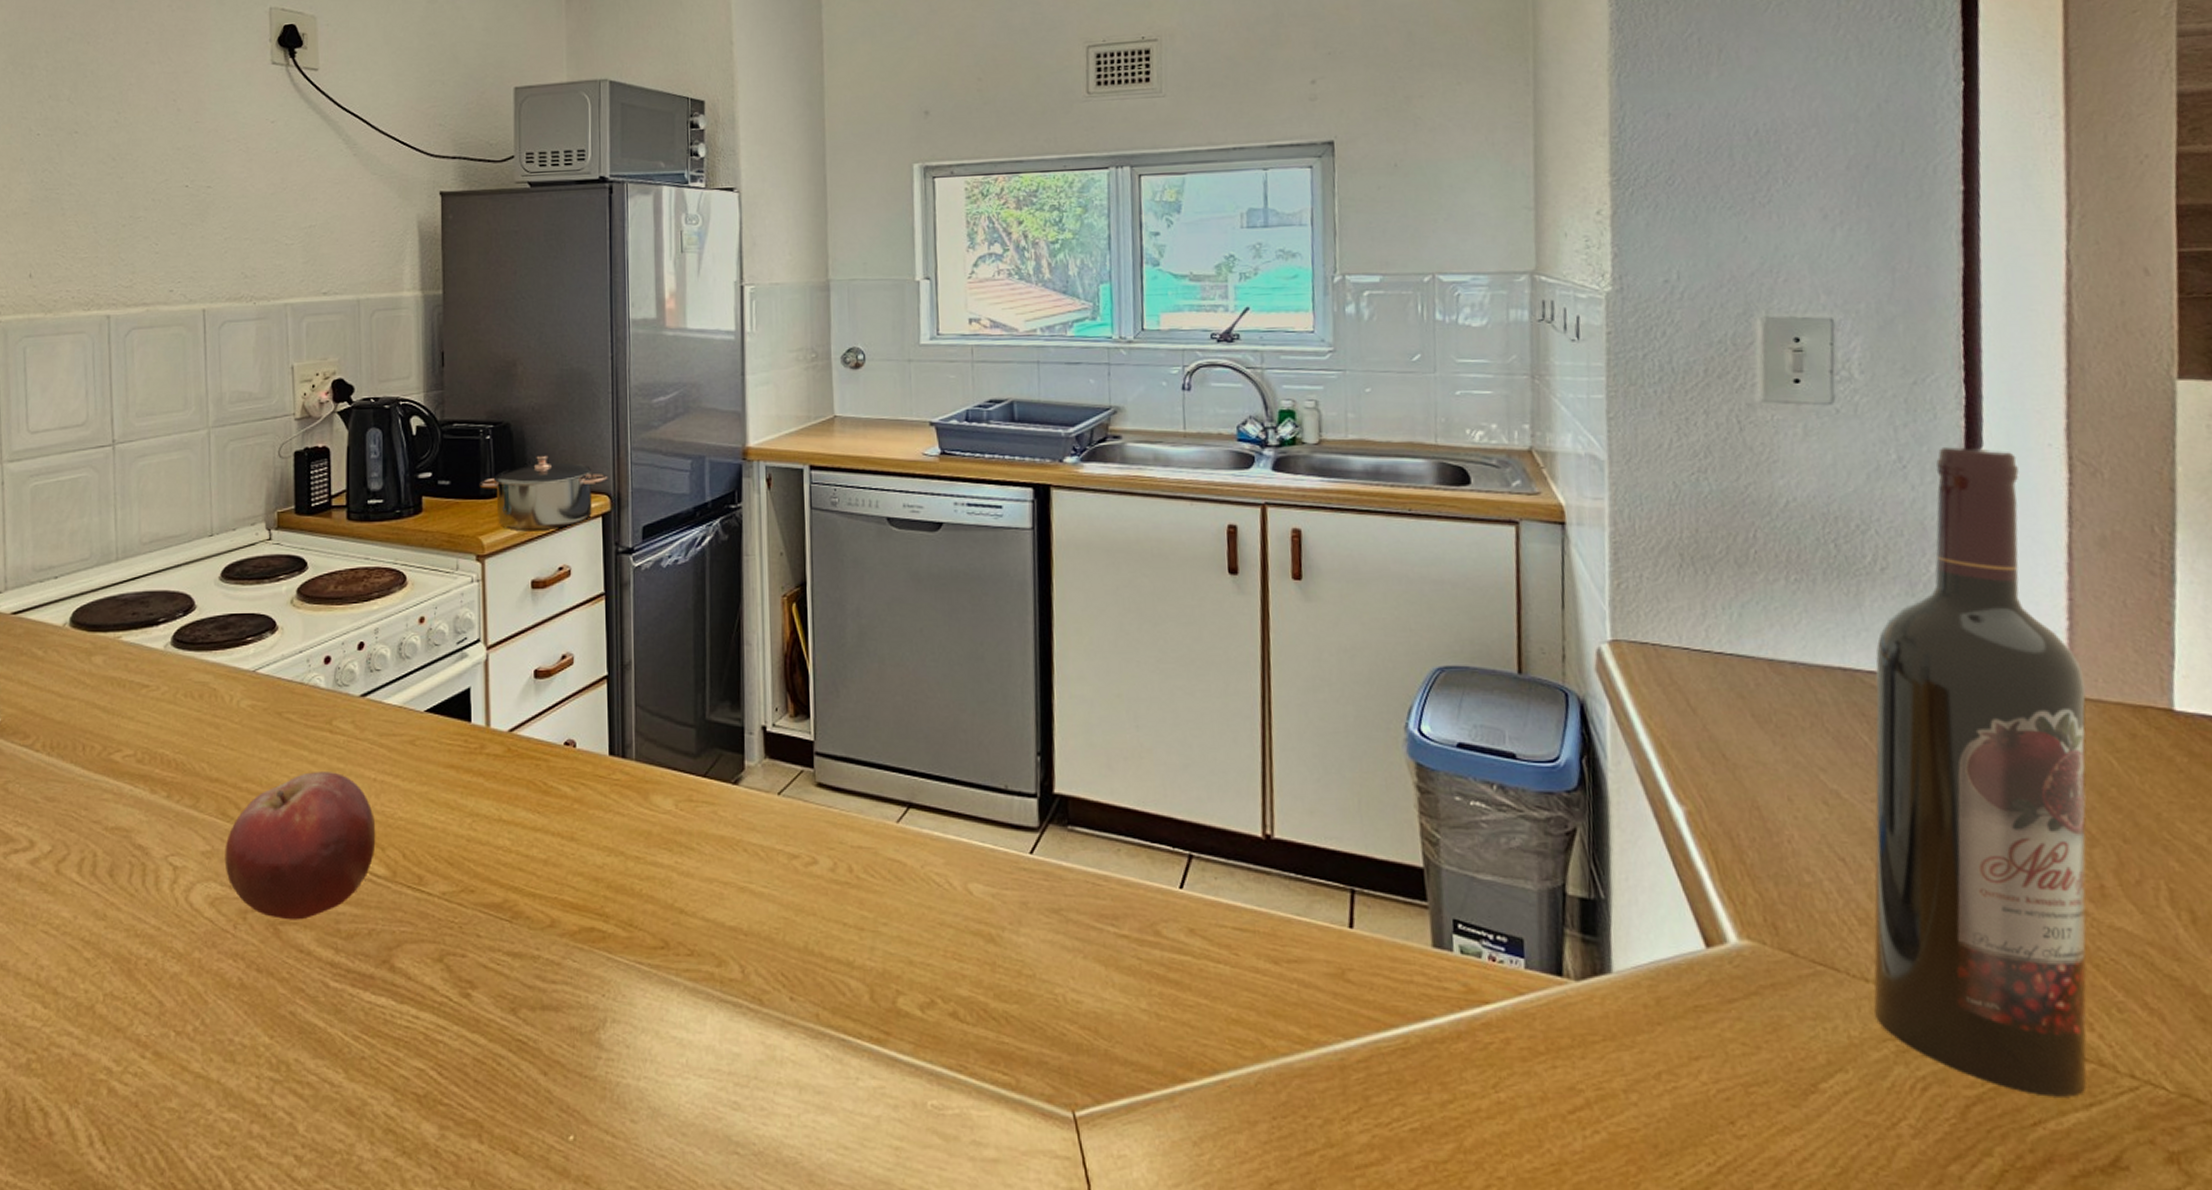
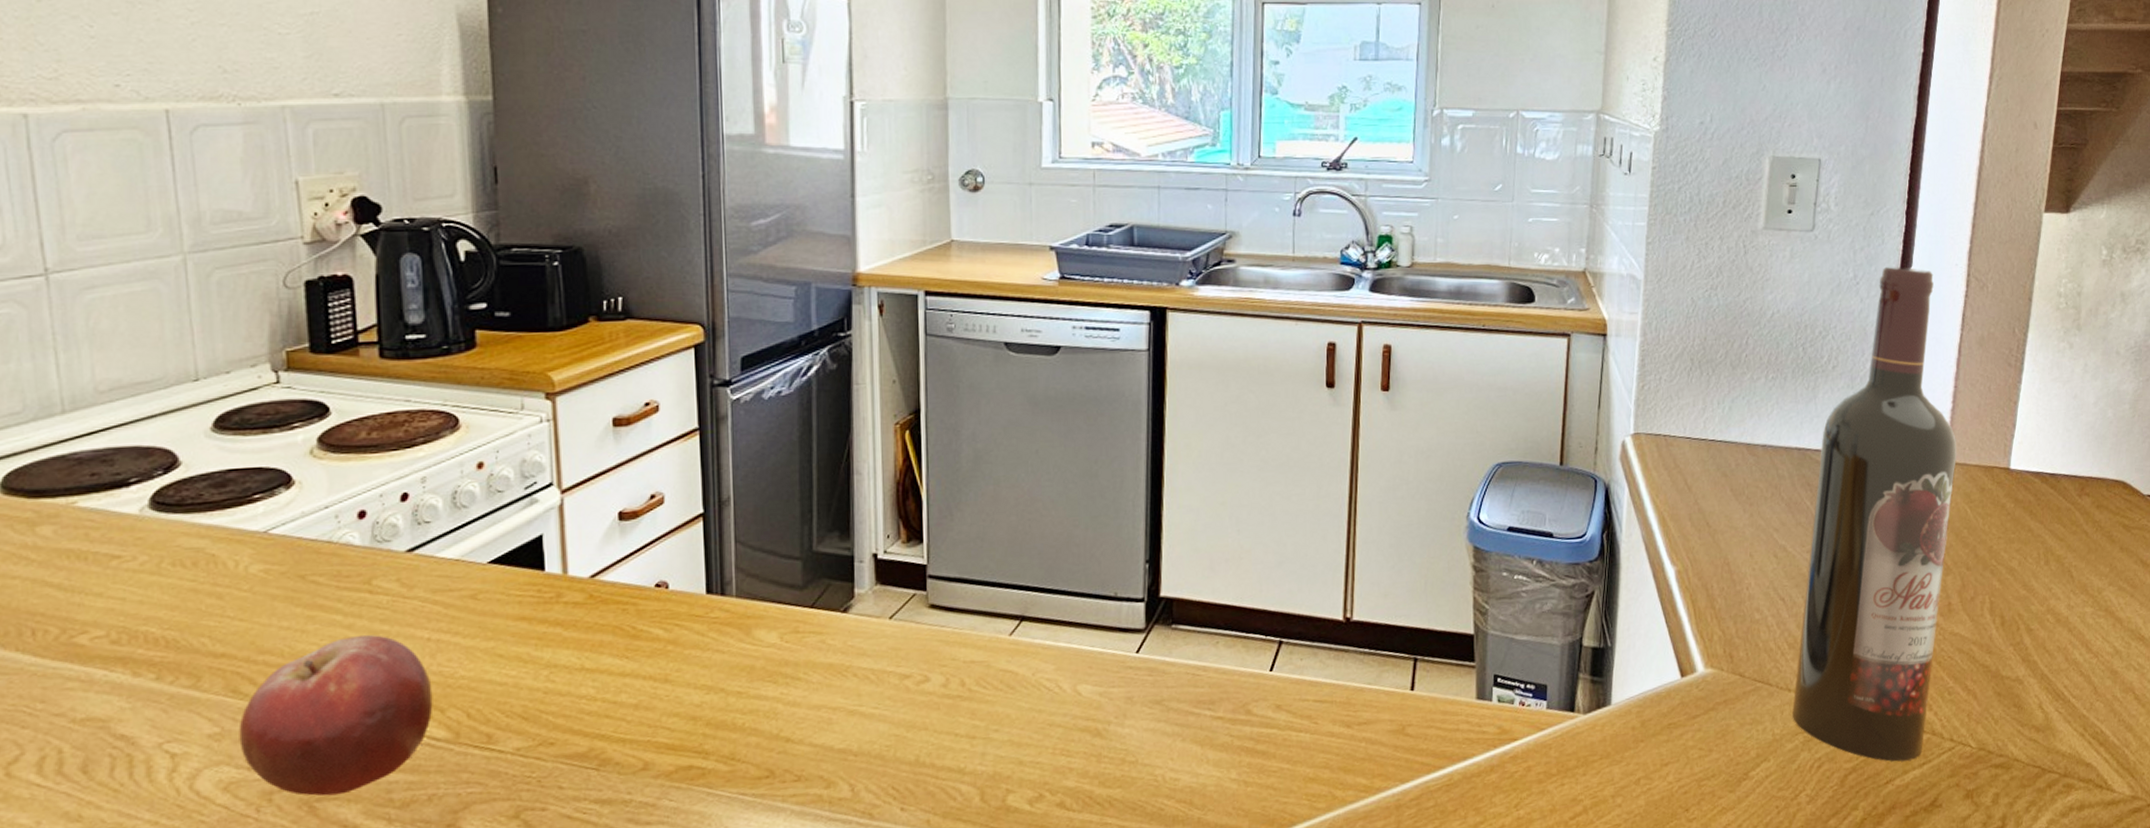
cooking pot: present [479,454,608,532] -> none [546,281,701,366]

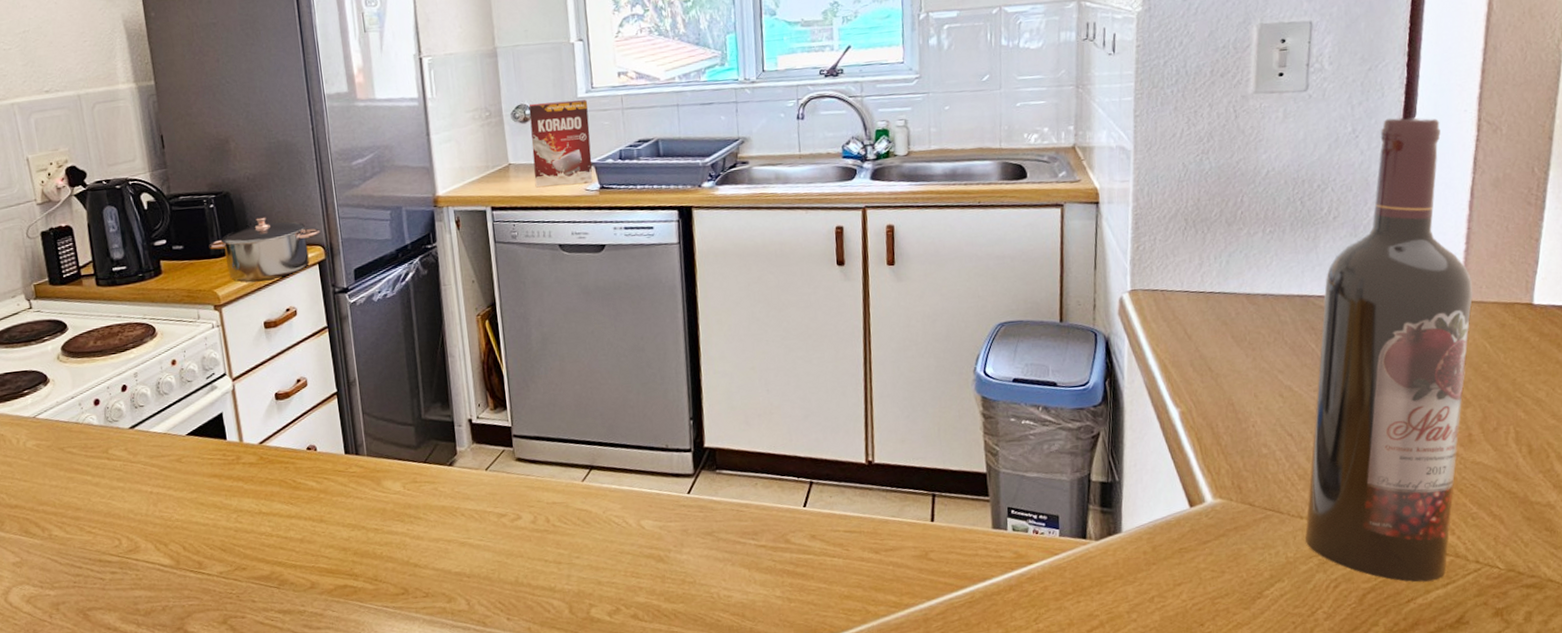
fruit: present [238,634,433,796] -> none [32,489,159,607]
cooking pot: none [546,281,701,366] -> present [209,216,321,282]
cereal box: none [981,169,1054,272] -> present [528,99,593,188]

